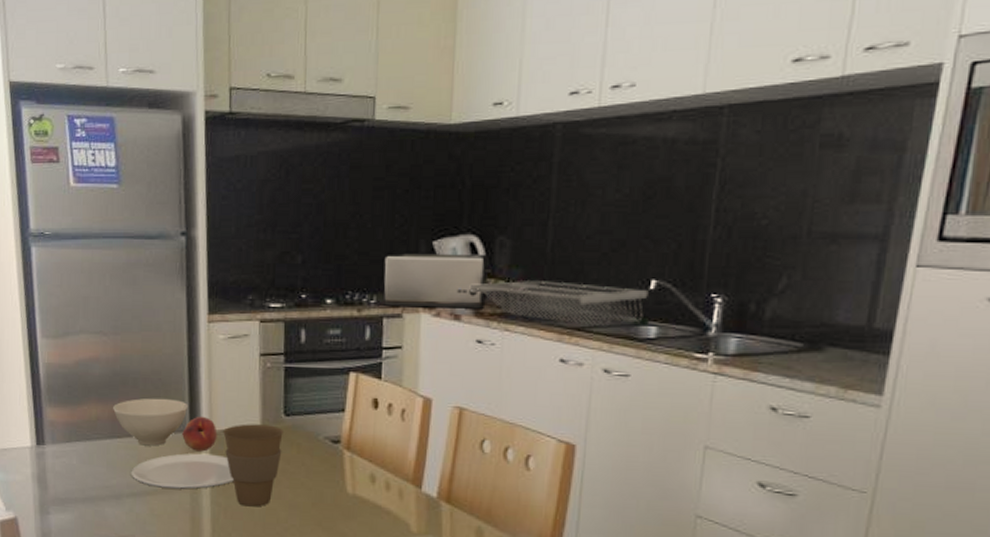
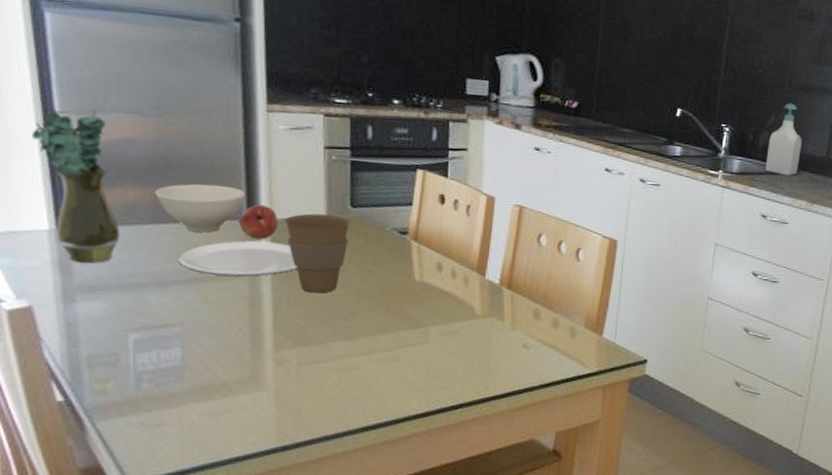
vase: none [20,330,85,477] -> present [31,104,121,263]
toaster: present [382,253,492,310] -> none [449,63,549,122]
dish rack: present [471,281,649,327] -> none [530,98,675,144]
soap bottle: none [774,258,829,354] -> present [765,103,802,176]

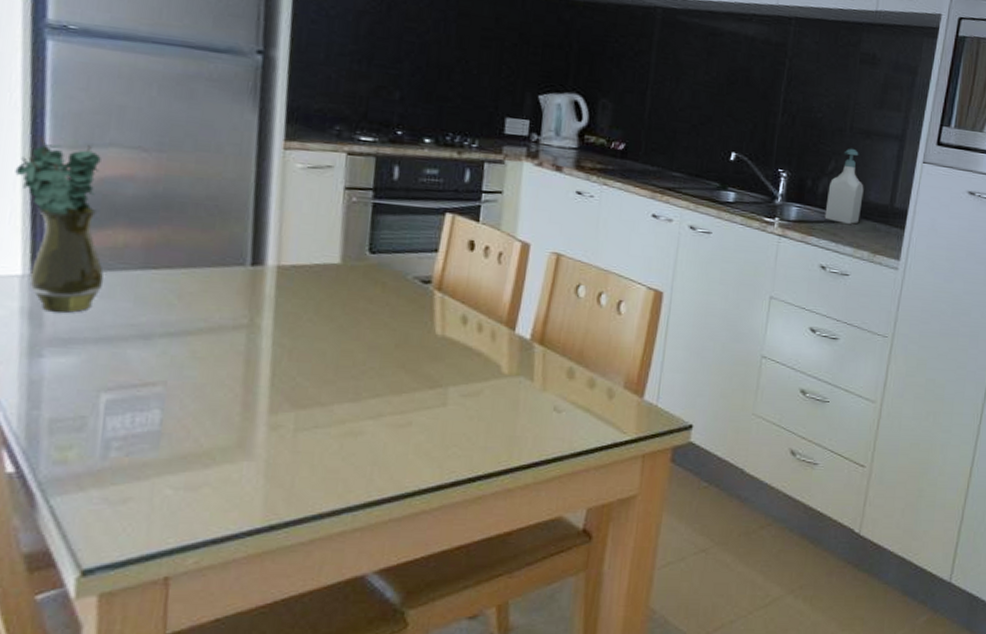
bowl: present [155,183,246,233] -> none [149,225,252,280]
plate: present [178,241,297,277] -> none [167,289,303,329]
fruit: present [239,204,279,240] -> none [241,248,287,288]
cup: present [285,213,351,294] -> none [293,259,368,349]

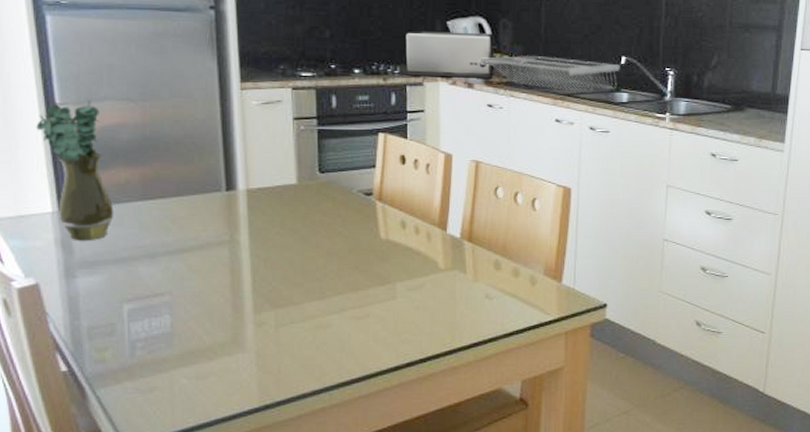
toaster: none [485,101,594,164] -> present [405,31,498,80]
dish rack: none [573,139,729,189] -> present [481,56,620,94]
soap bottle: present [824,148,864,224] -> none [711,42,746,113]

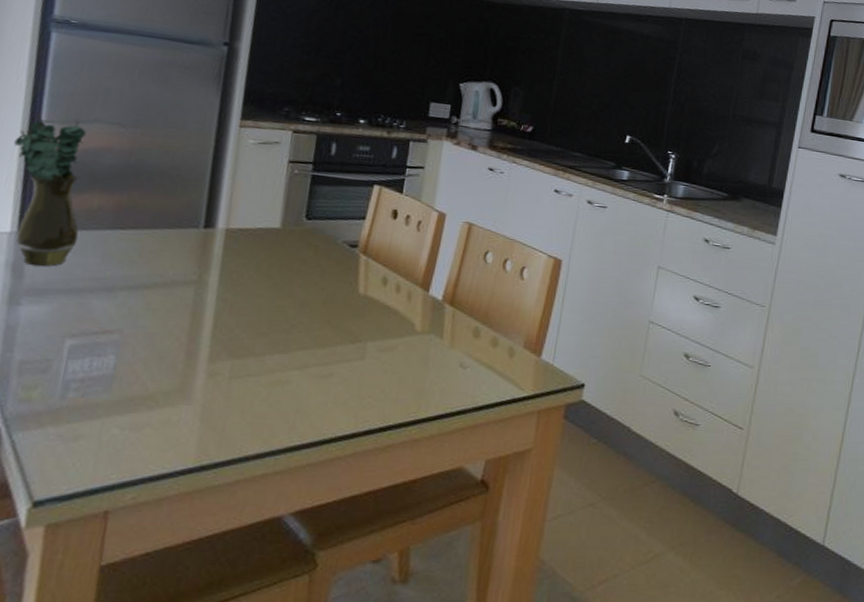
toaster: present [405,31,498,80] -> none [411,88,507,144]
dish rack: present [481,56,620,94] -> none [487,122,624,168]

